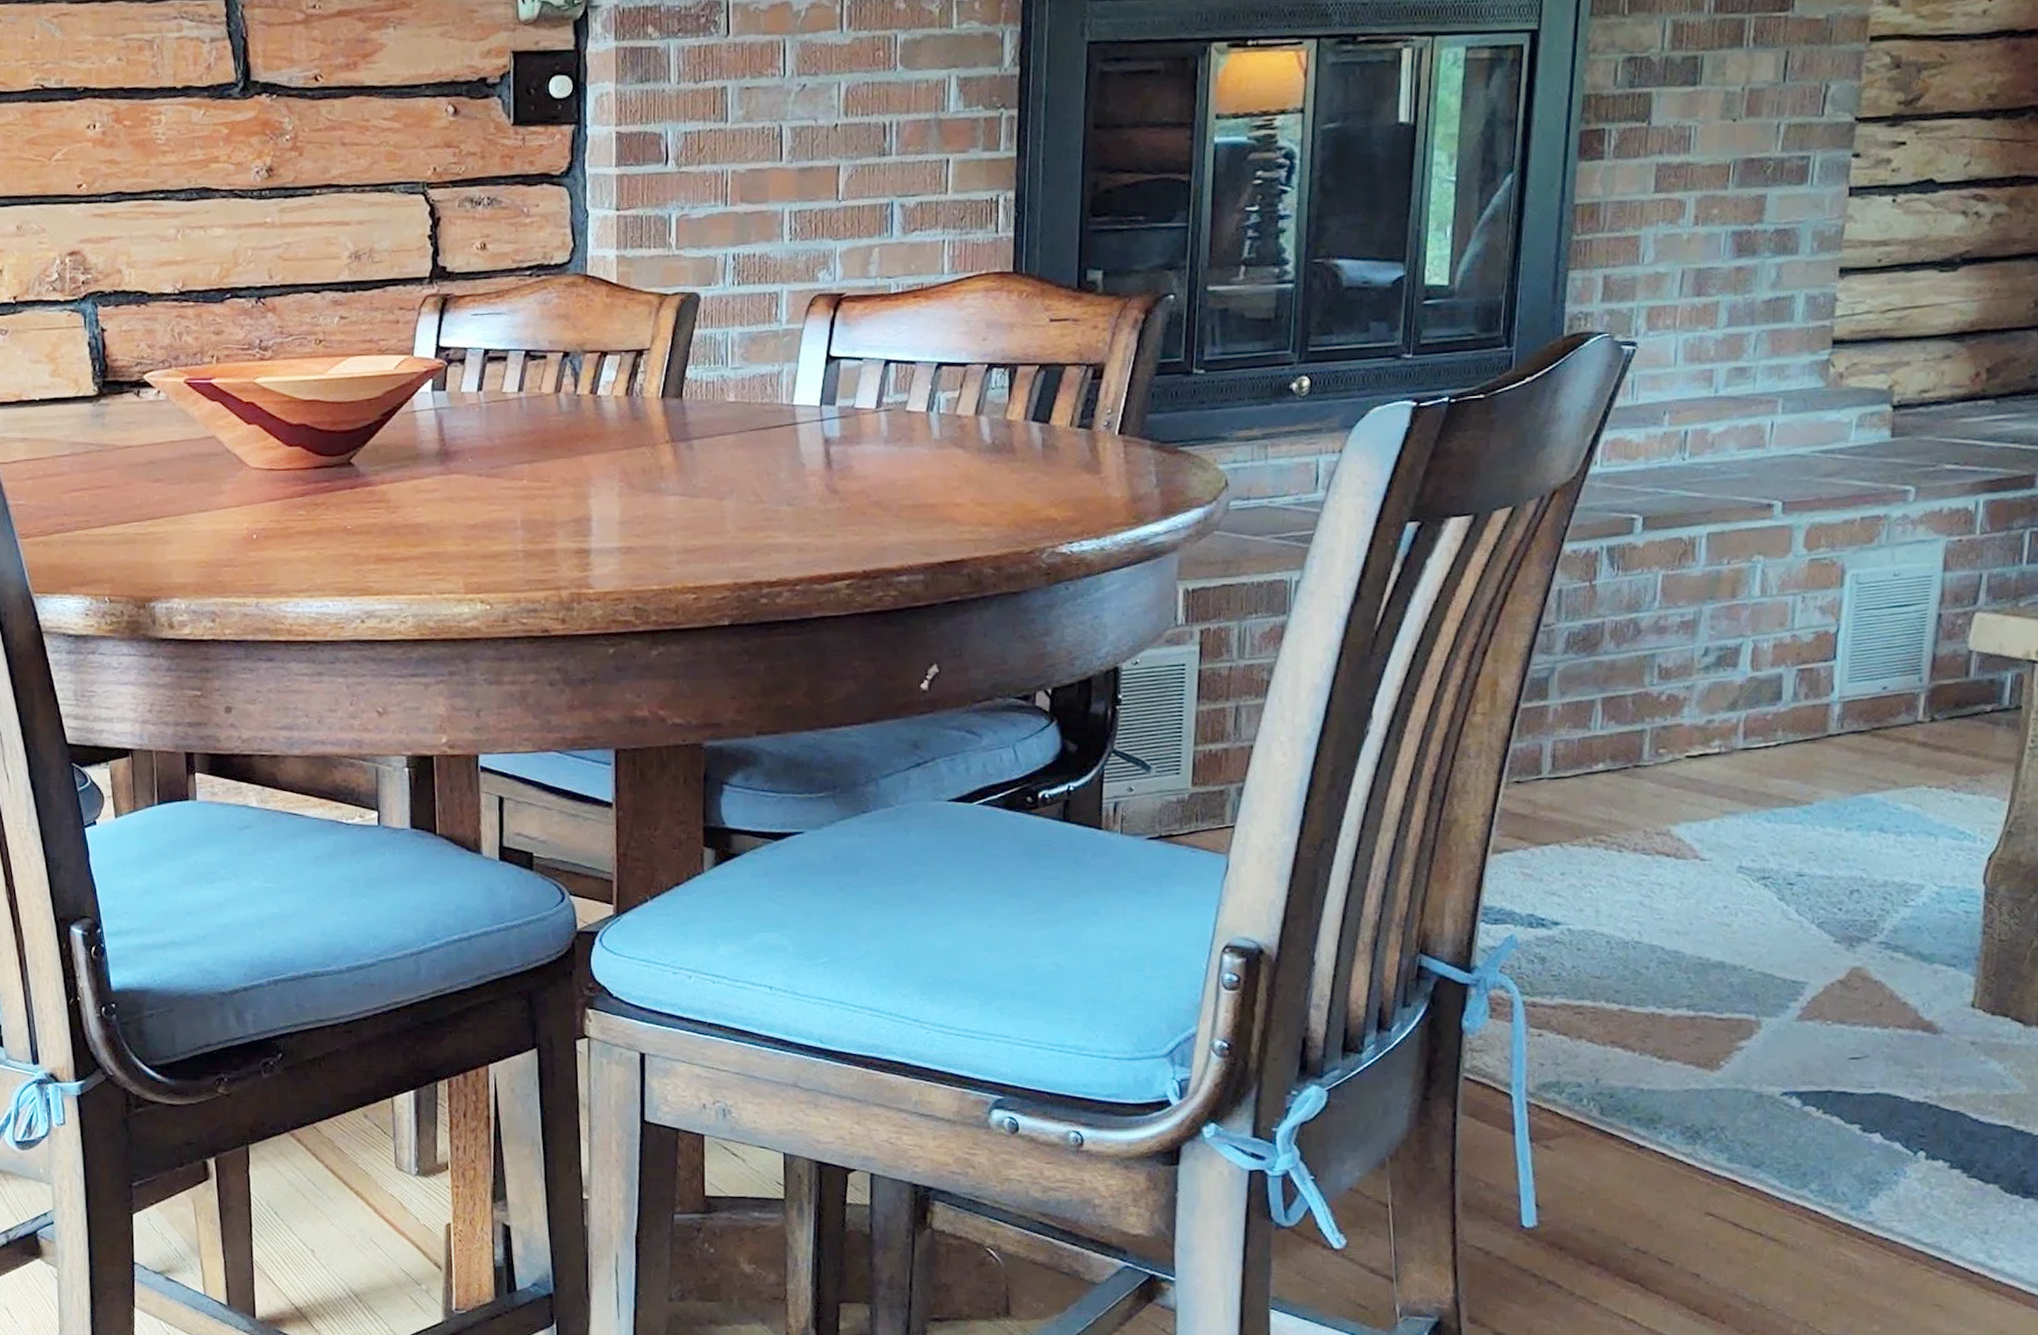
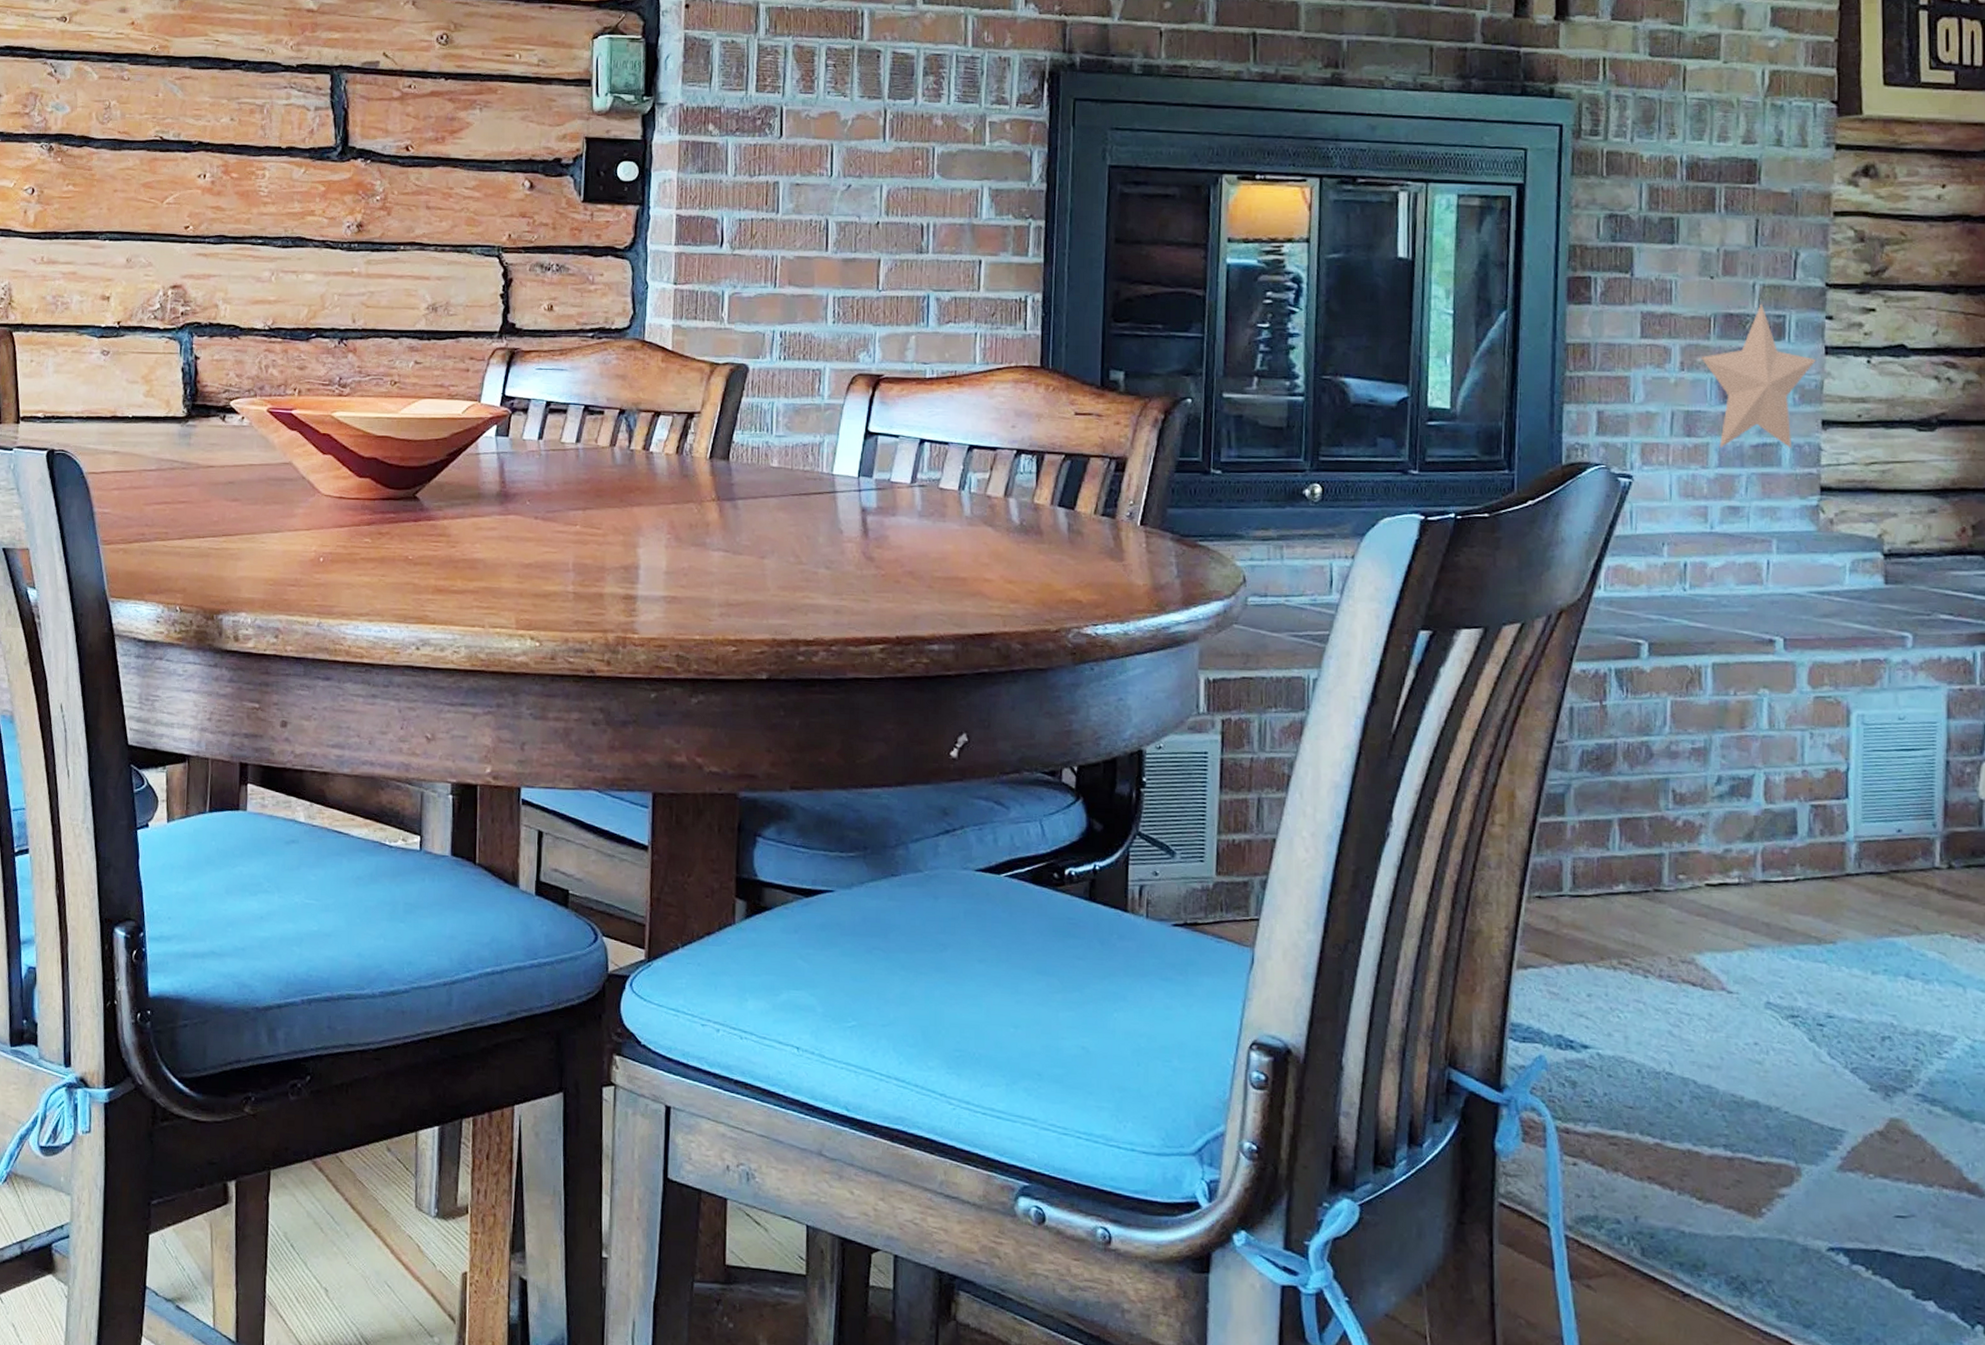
decorative star: none [1716,145,1839,306] -> present [1700,304,1816,448]

